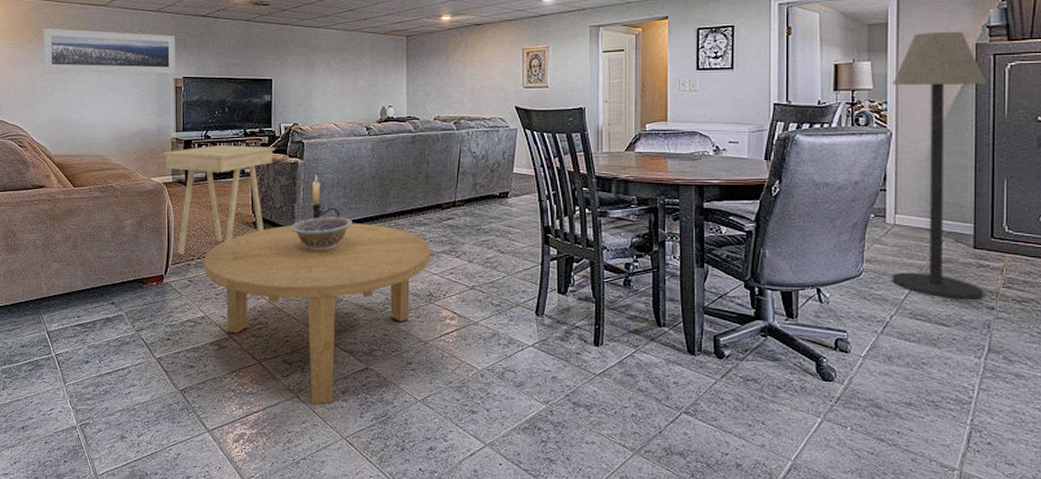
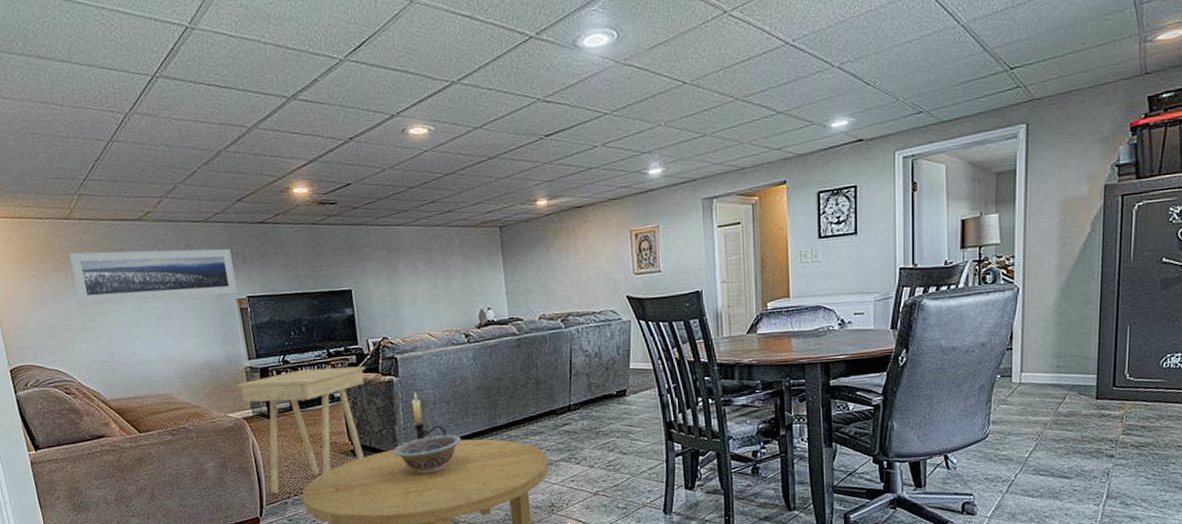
floor lamp: present [892,31,987,300] -> none [1018,172,1115,452]

